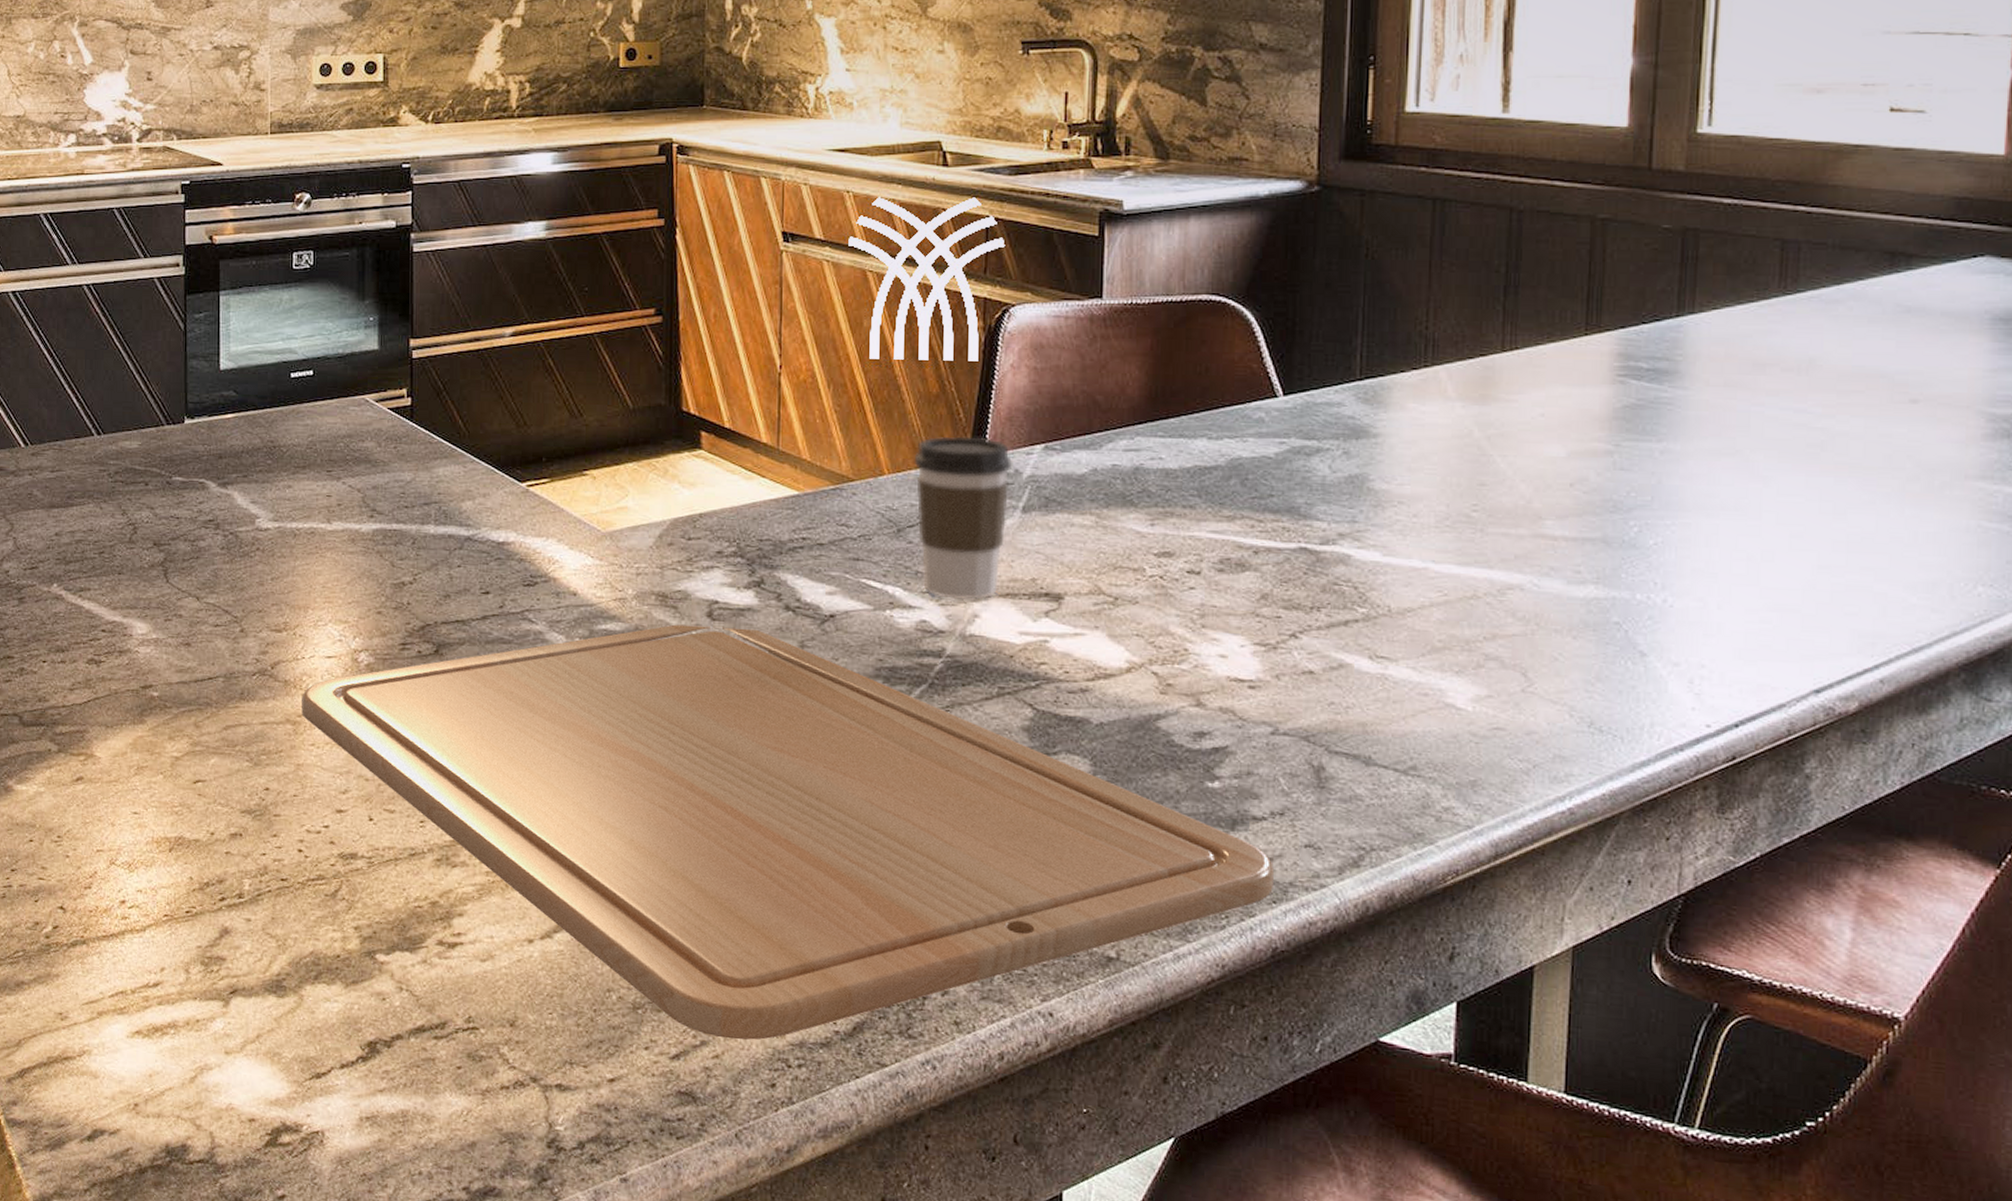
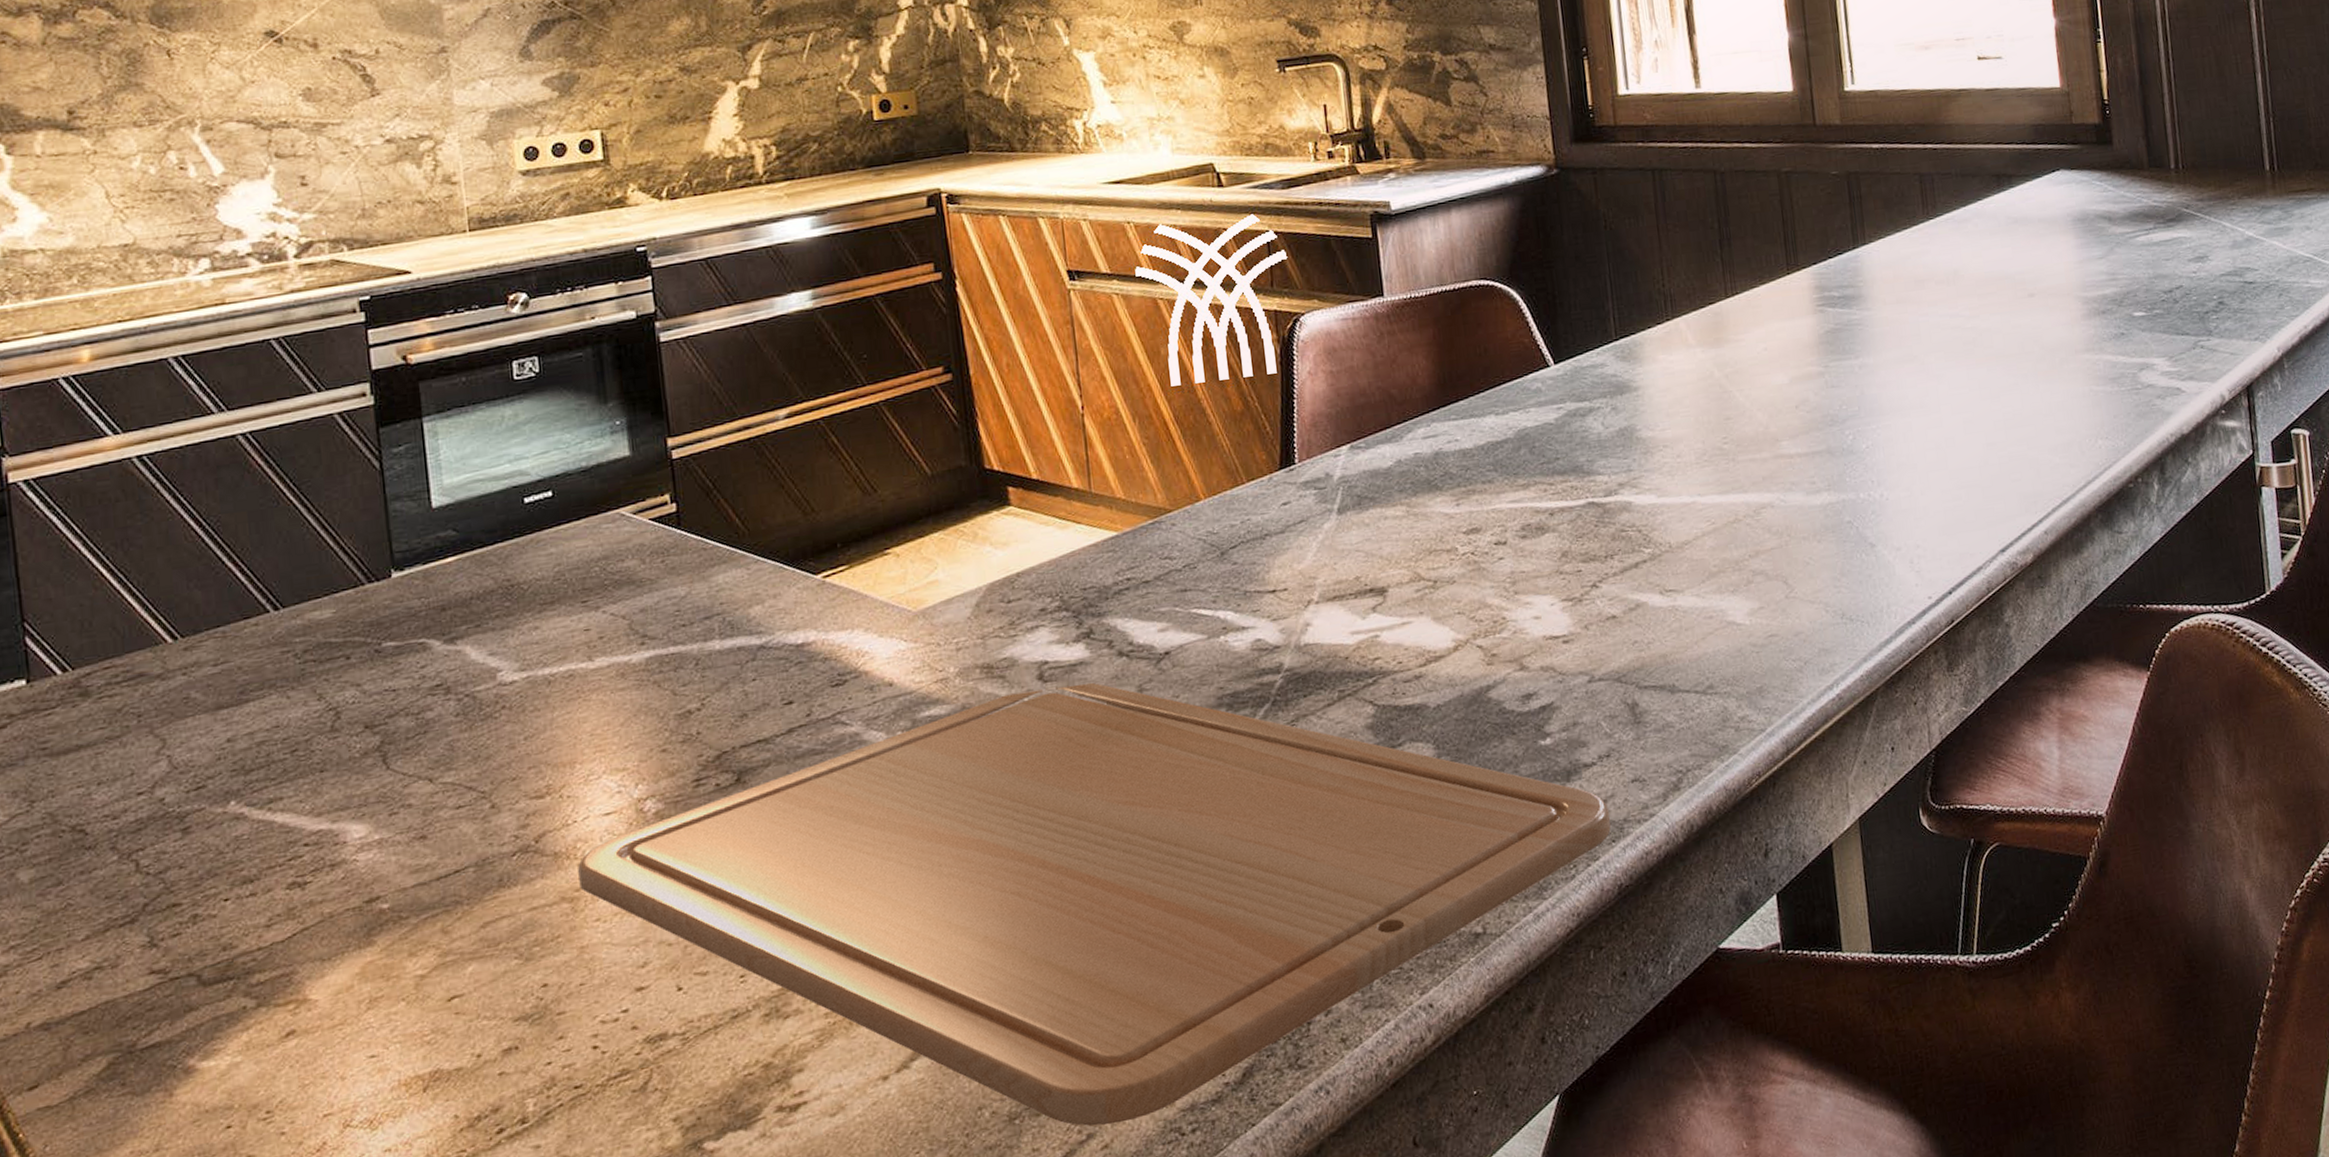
coffee cup: present [914,436,1013,600] -> none [1227,447,1325,613]

